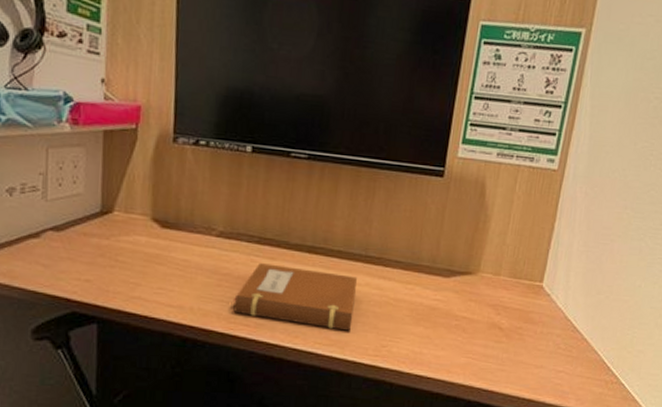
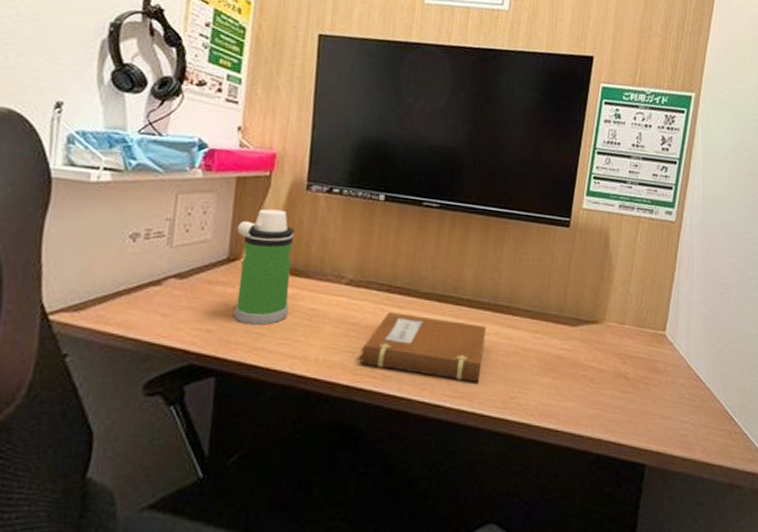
water bottle: none [107,162,164,275] -> present [233,209,295,325]

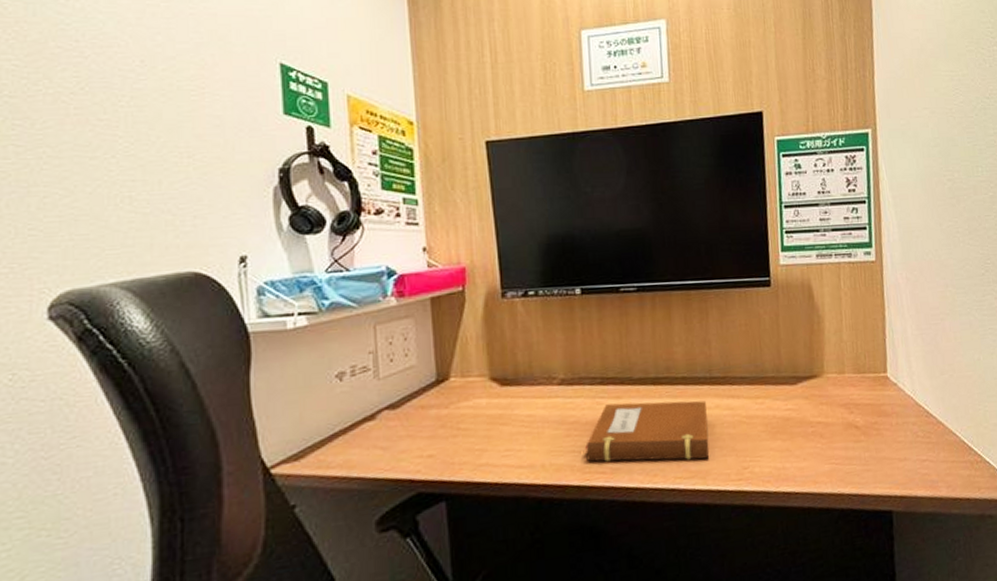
water bottle: present [233,209,295,325] -> none [439,322,506,443]

